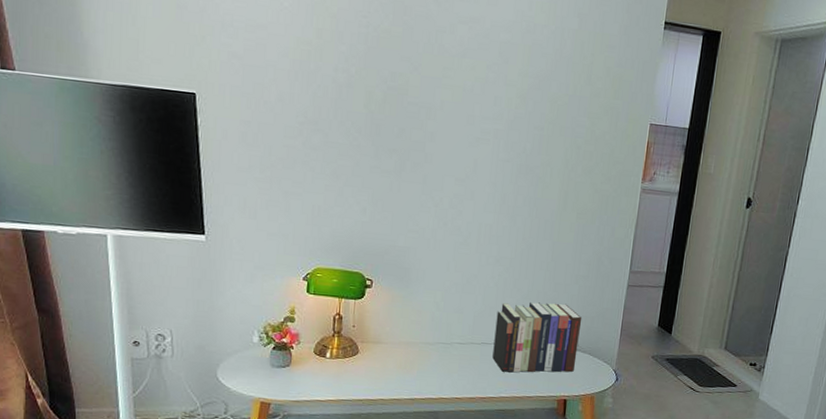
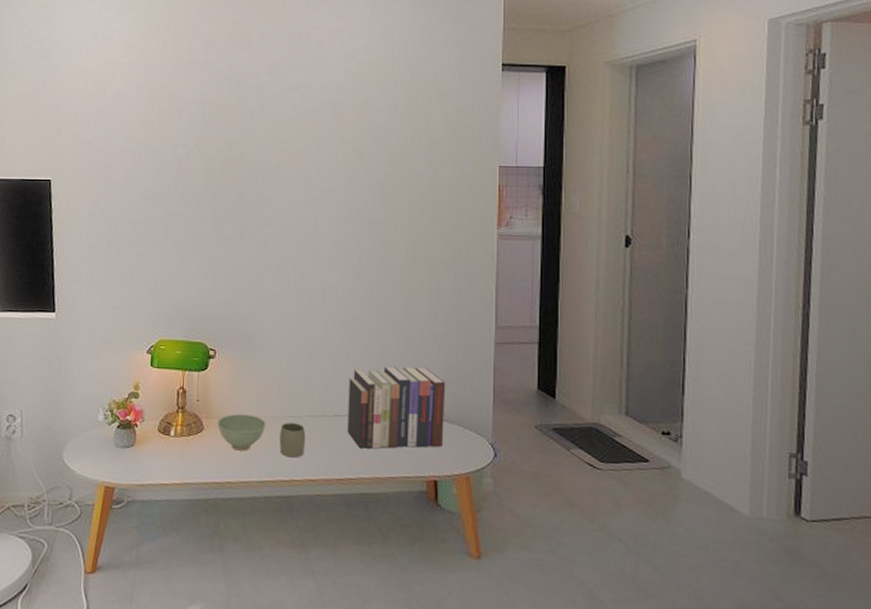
bowl: none [372,339,419,373] -> present [217,413,266,451]
mug: none [430,348,455,379] -> present [279,423,306,458]

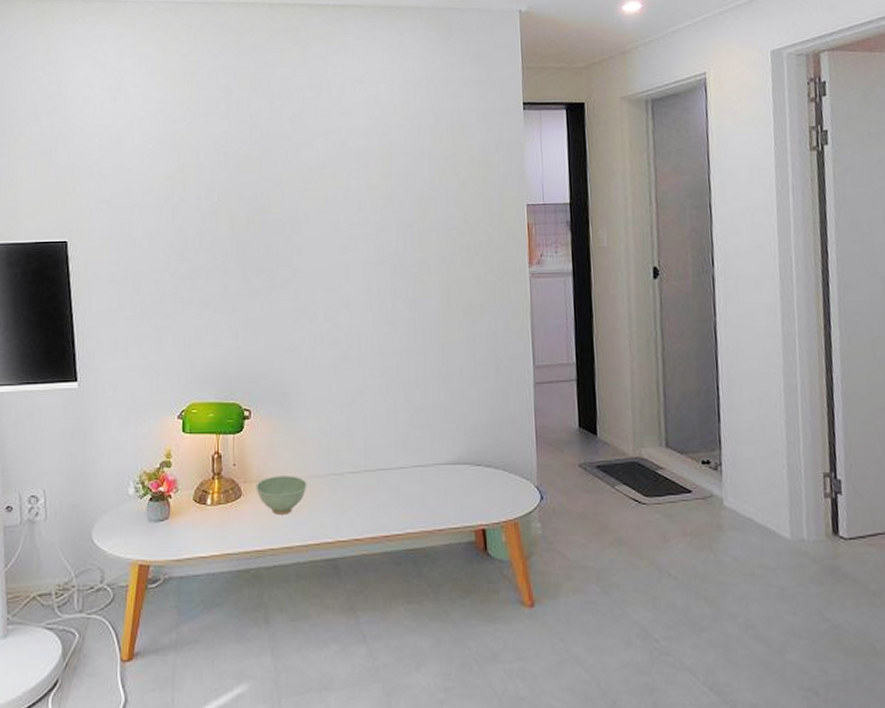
mug: present [279,423,306,458] -> none [322,481,350,518]
books: present [347,366,446,449] -> none [390,413,489,502]

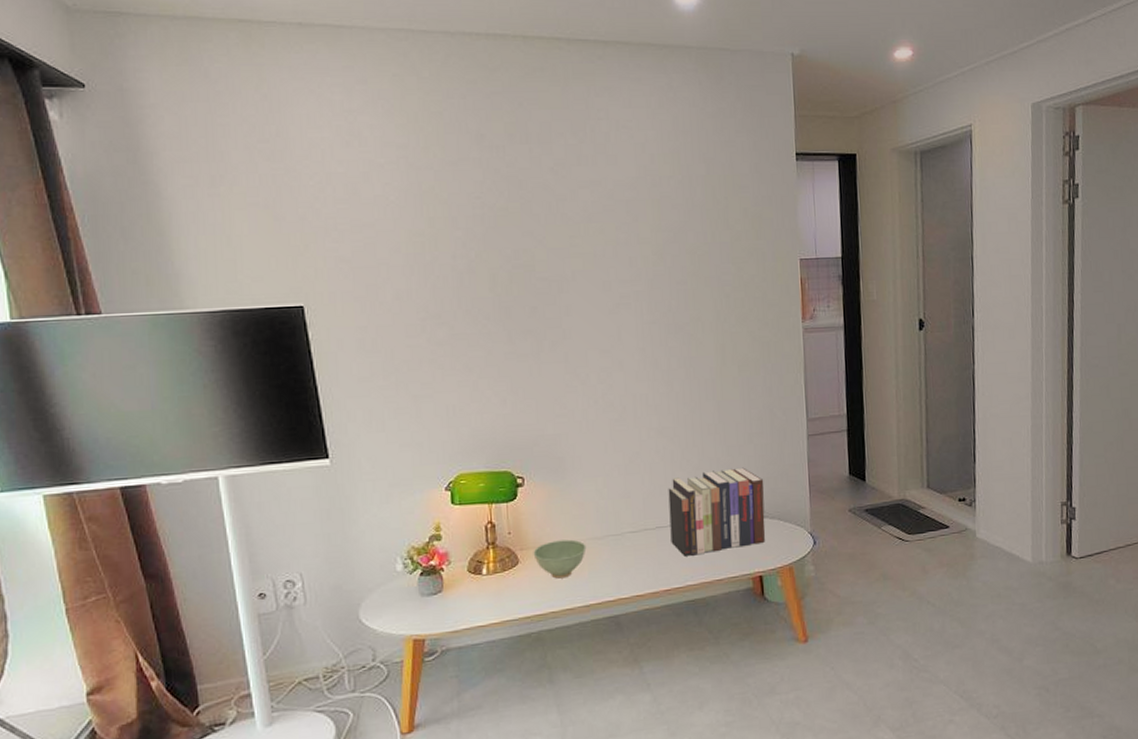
books: none [390,413,489,502] -> present [668,467,765,556]

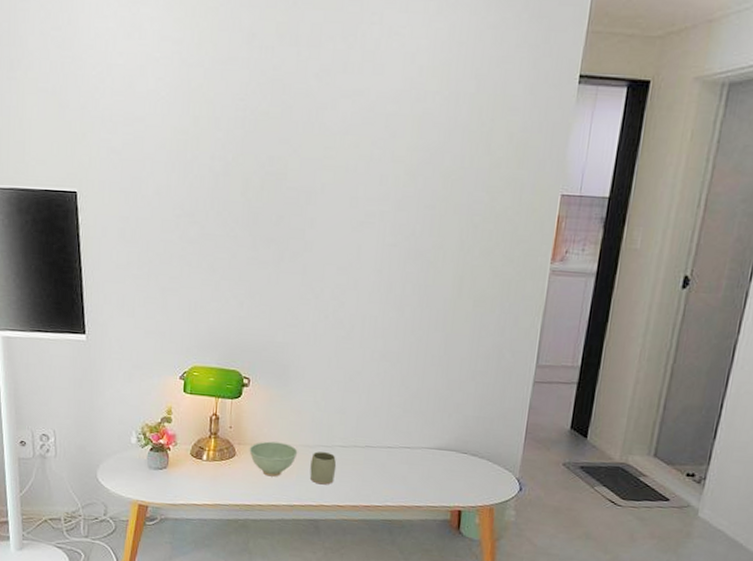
mug: none [601,541,630,577] -> present [309,451,337,485]
books: present [668,467,765,556] -> none [377,401,480,480]

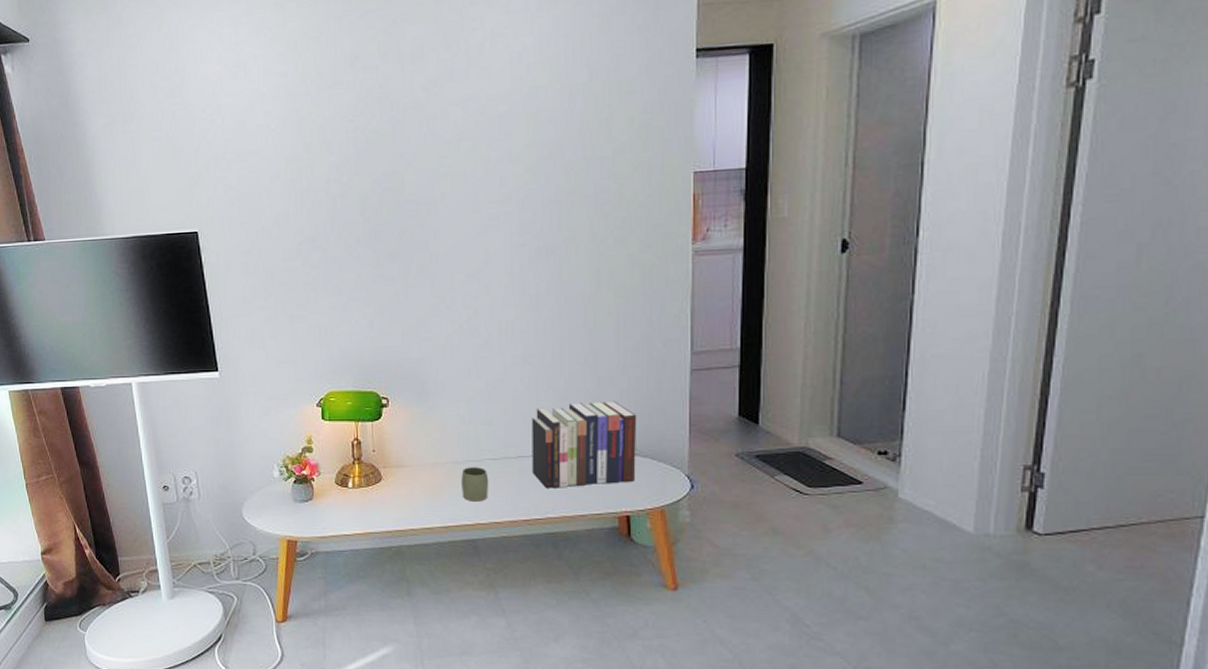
bowl: present [249,441,298,477] -> none [395,461,447,498]
books: none [377,401,480,480] -> present [531,401,637,488]

